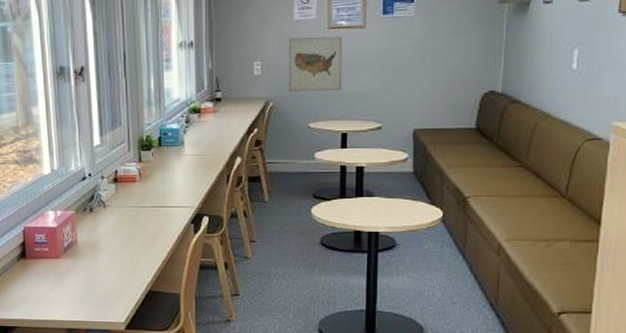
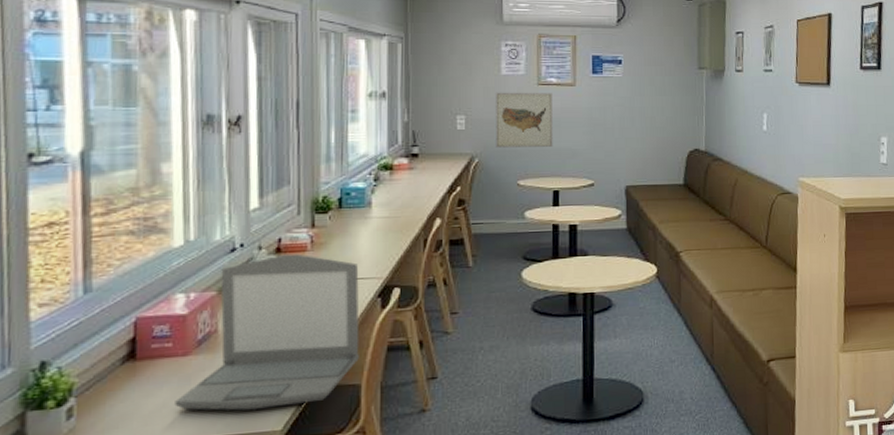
laptop: none [52,183,178,304] -> present [175,253,360,411]

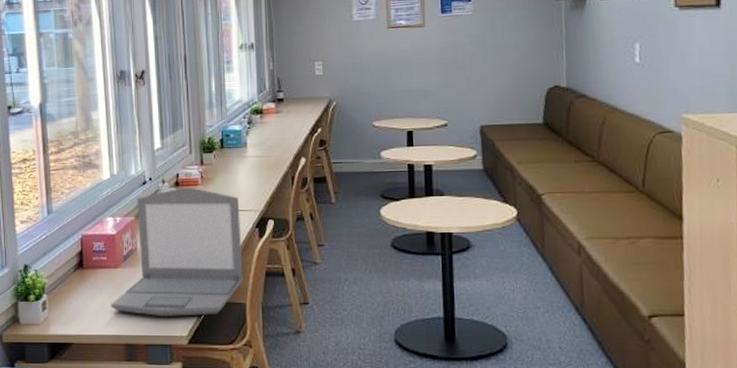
wall art: present [494,92,553,148] -> none [348,35,405,91]

